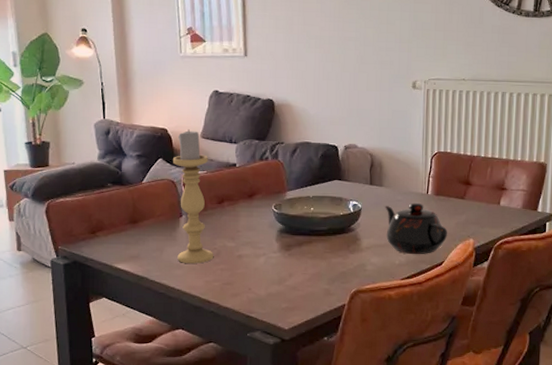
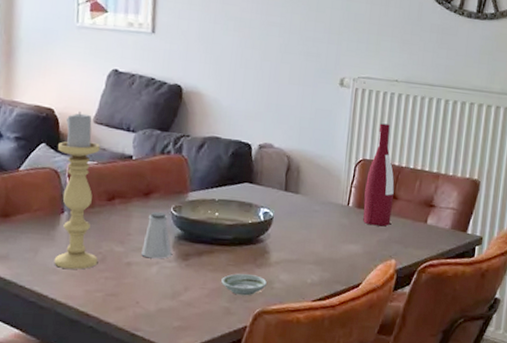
saltshaker: none [250,210,276,251] -> present [141,211,172,259]
saucer: none [320,259,361,278] -> present [221,273,268,296]
teapot: present [384,202,448,255] -> none [298,214,368,274]
wine bottle: none [441,119,468,210] -> present [363,123,394,227]

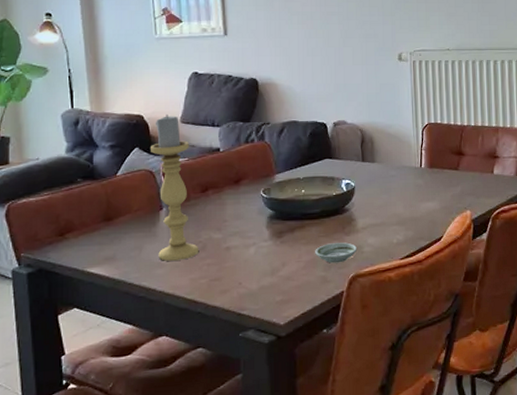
saltshaker: present [141,211,172,259] -> none [239,196,266,241]
wine bottle: present [363,123,394,227] -> none [434,89,461,182]

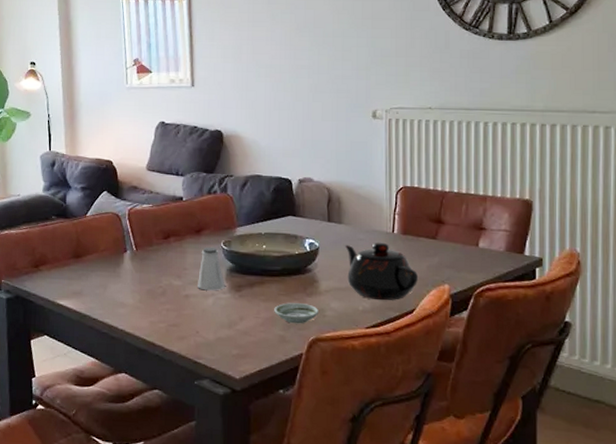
candle holder: present [151,115,199,261] -> none [118,161,160,303]
saltshaker: none [239,196,266,241] -> present [198,247,225,291]
teapot: none [378,177,445,232] -> present [344,242,419,301]

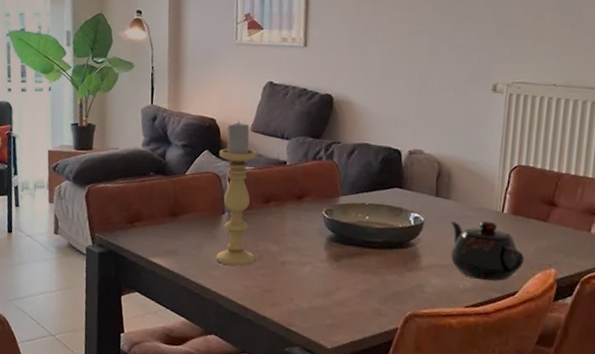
candle holder: none [118,161,160,303] -> present [216,121,257,266]
saltshaker: present [198,247,225,291] -> none [295,214,324,259]
saucer: present [274,303,320,324] -> none [372,276,419,299]

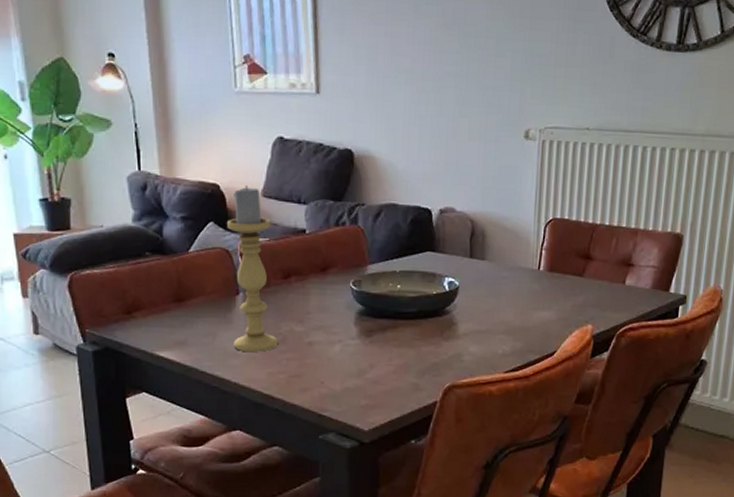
teapot: present [450,220,525,281] -> none [486,280,562,343]

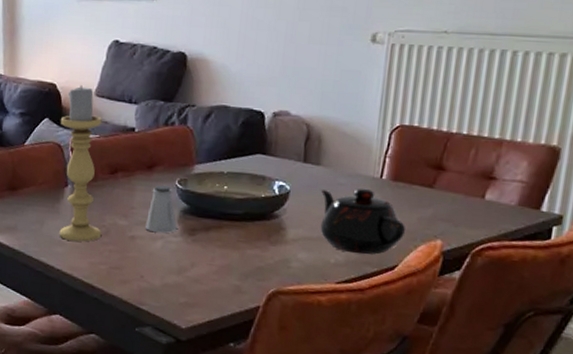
saltshaker: none [323,287,354,337] -> present [145,184,177,234]
teapot: none [486,280,562,343] -> present [320,188,407,255]

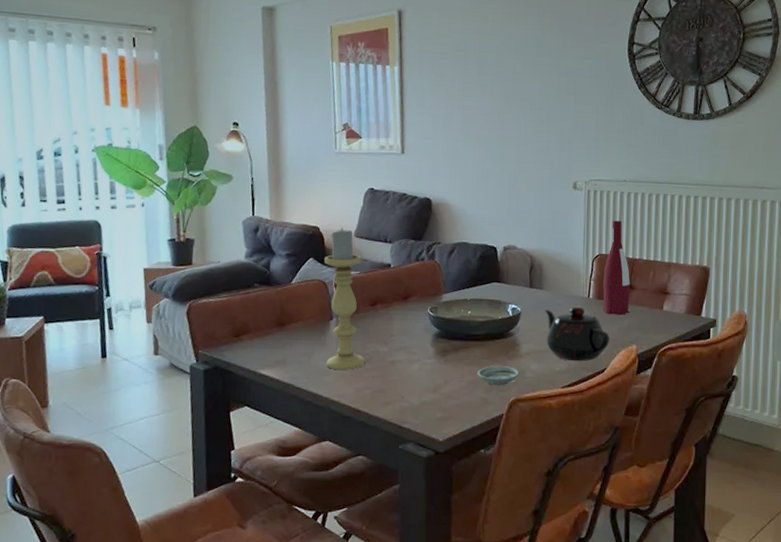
saltshaker: present [145,184,177,234] -> none [404,313,431,357]
saucer: none [231,250,284,275] -> present [477,366,520,386]
wine bottle: none [400,83,441,202] -> present [603,220,630,315]

